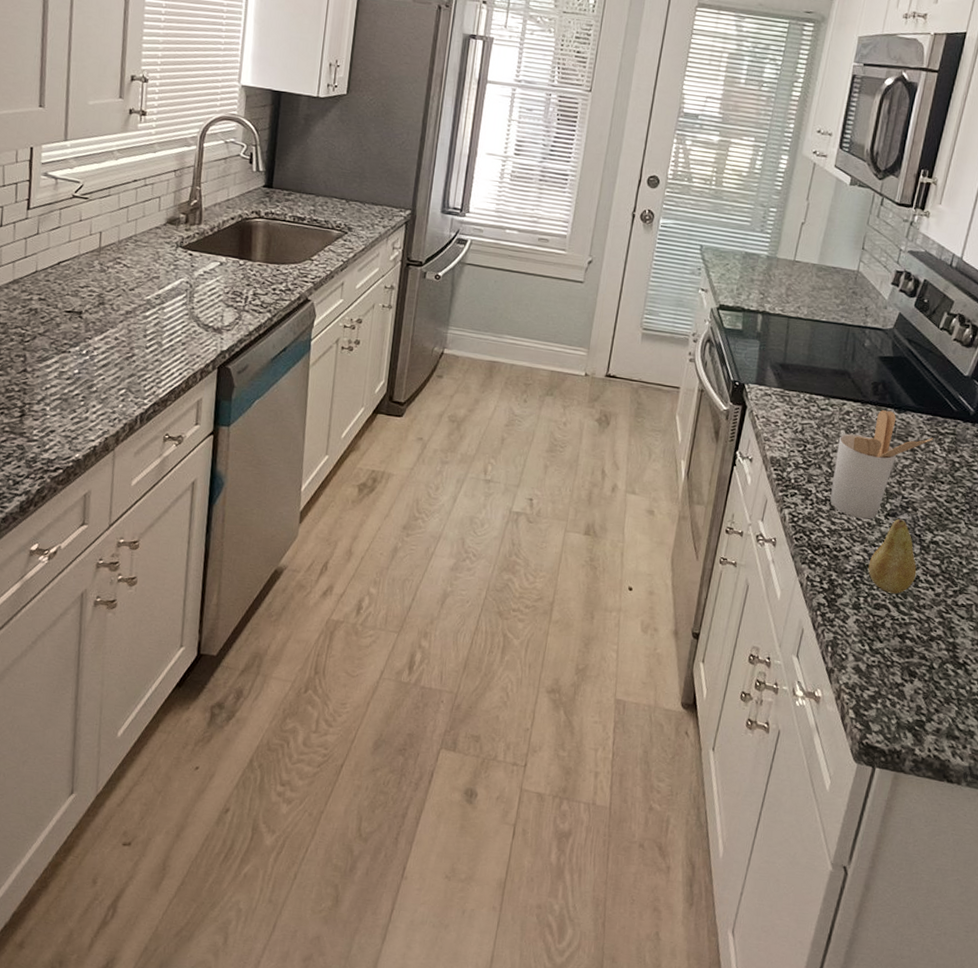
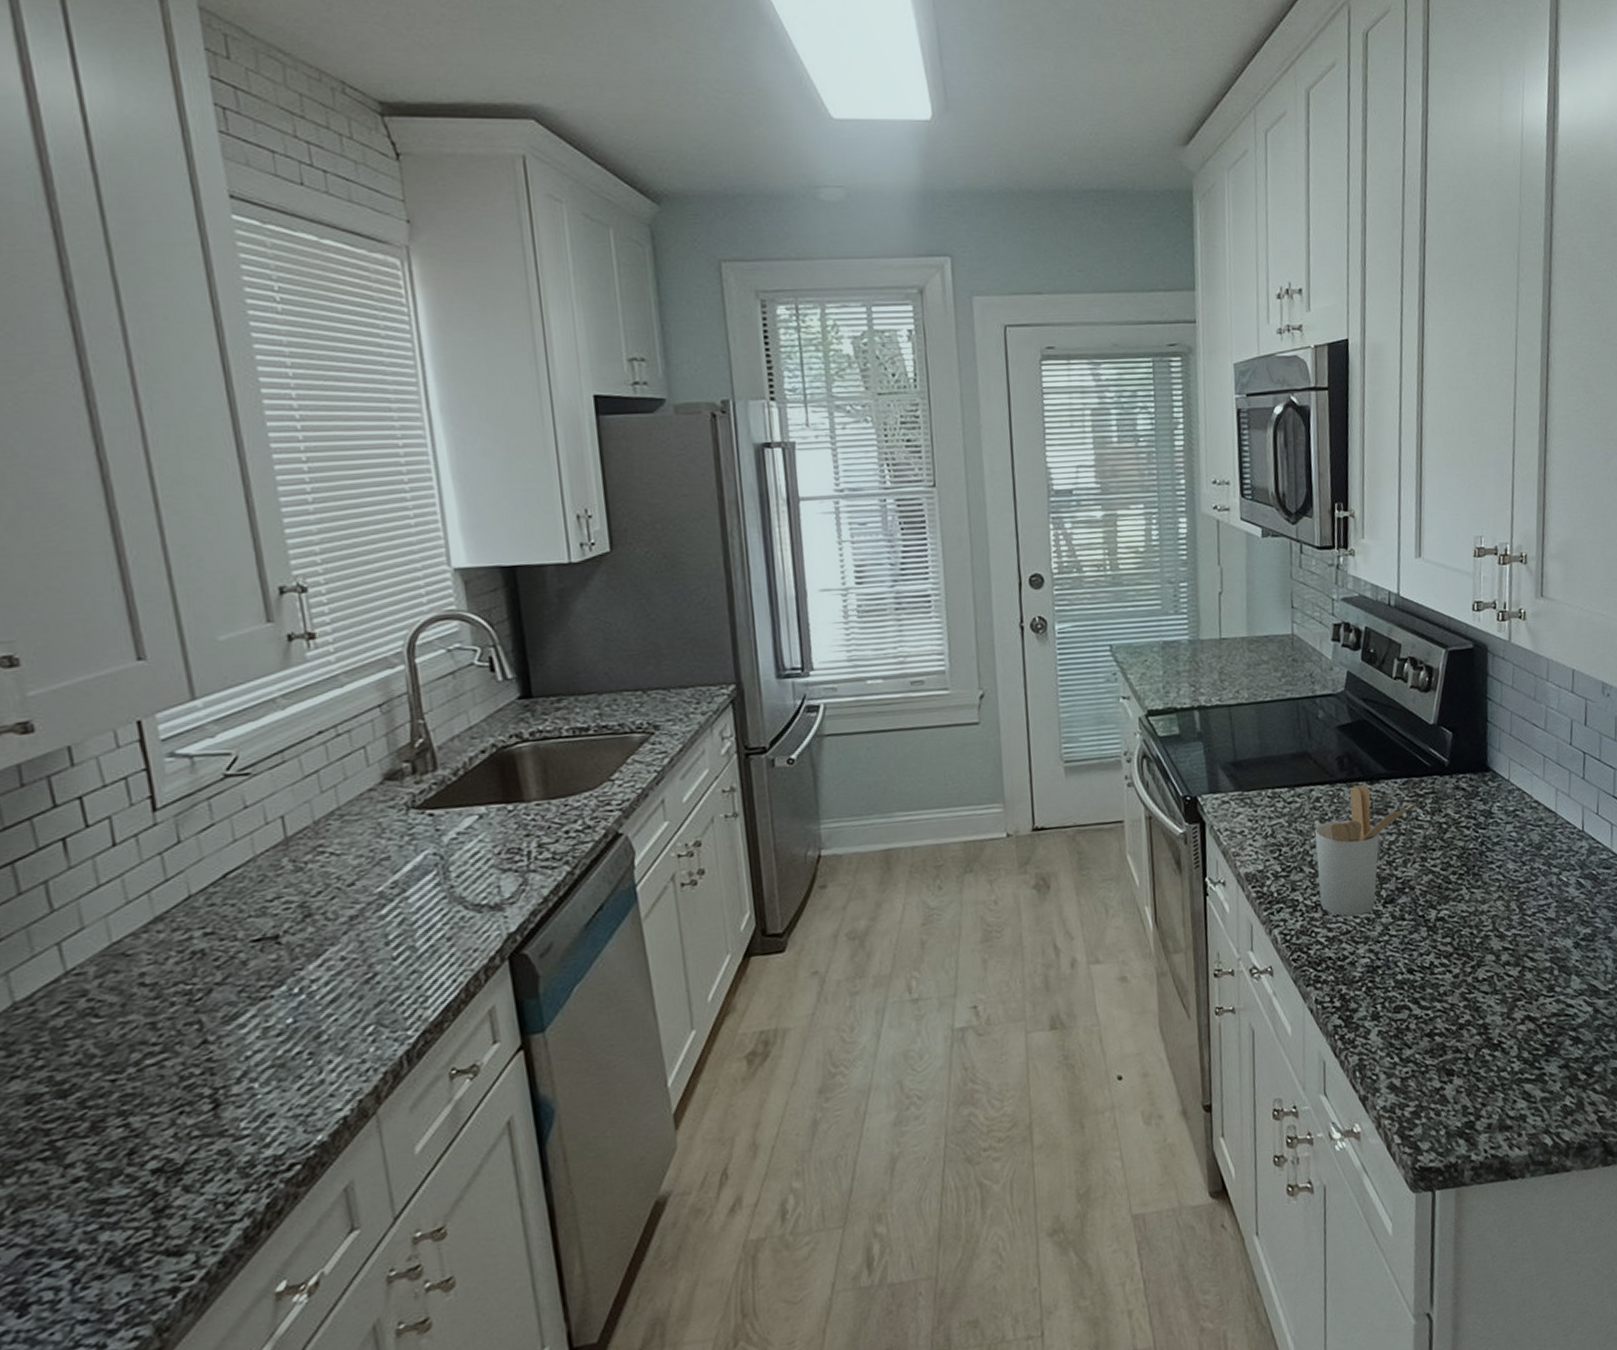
fruit: present [868,519,917,594] -> none [1377,904,1430,990]

